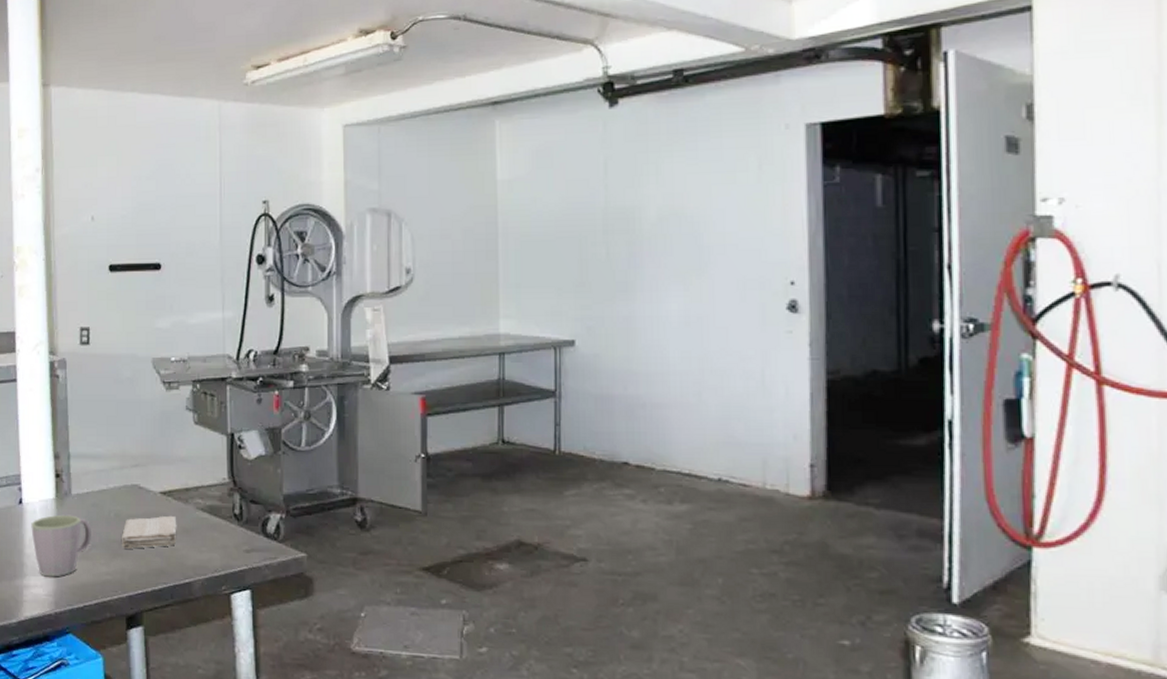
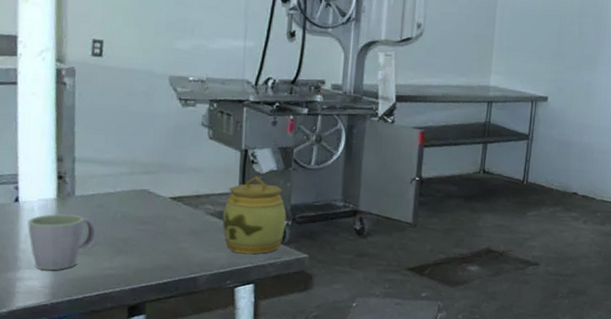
washcloth: present [121,515,177,550] -> none [126,218,186,248]
jar: none [213,463,280,555] -> present [222,176,287,255]

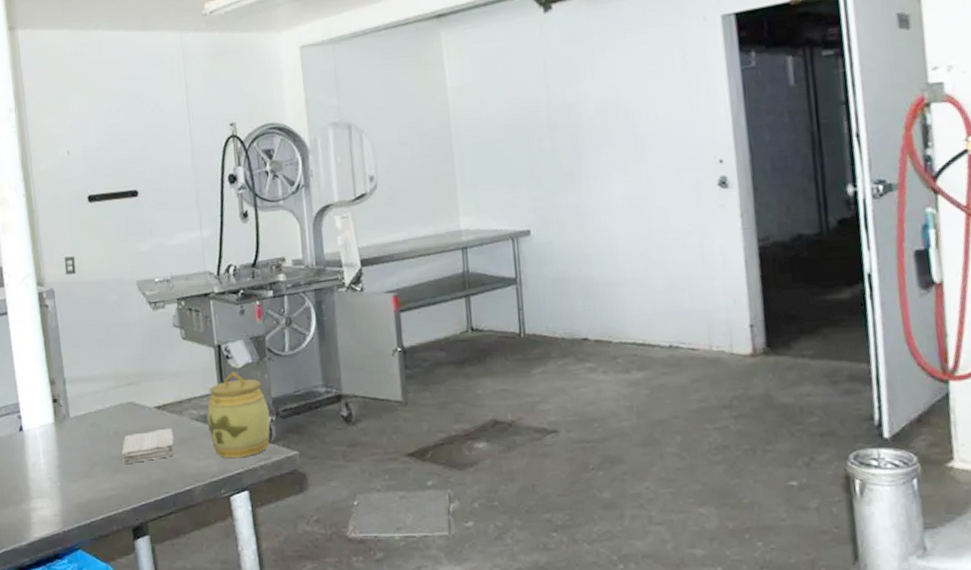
mug: present [28,213,95,271] -> none [33,437,93,498]
washcloth: none [126,218,186,248] -> present [121,428,174,465]

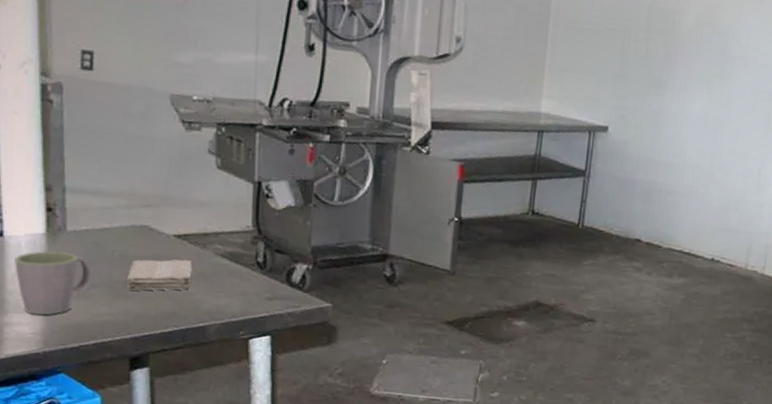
mug: none [33,437,93,498] -> present [14,251,90,316]
jar: present [206,372,271,459] -> none [233,212,307,302]

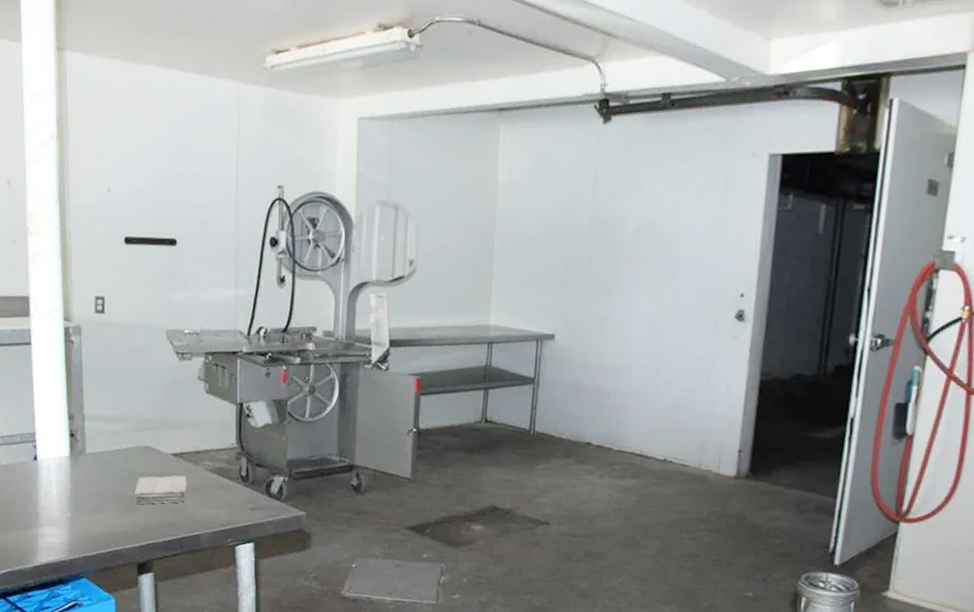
mug: present [14,251,90,316] -> none [46,471,105,528]

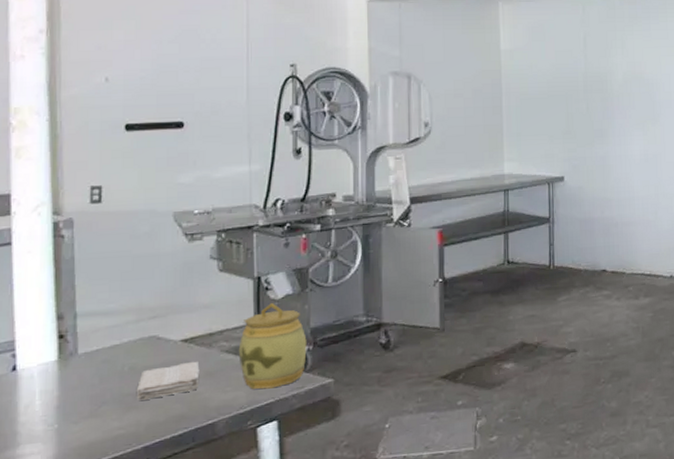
jar: none [221,430,283,512] -> present [238,303,307,389]

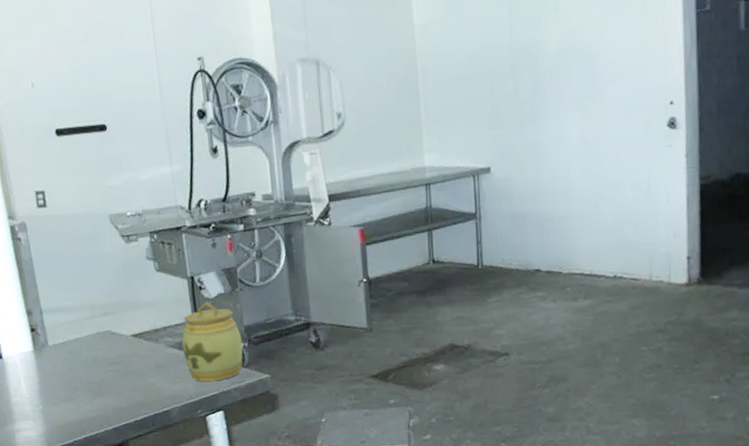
washcloth: present [136,361,200,402] -> none [100,354,151,389]

